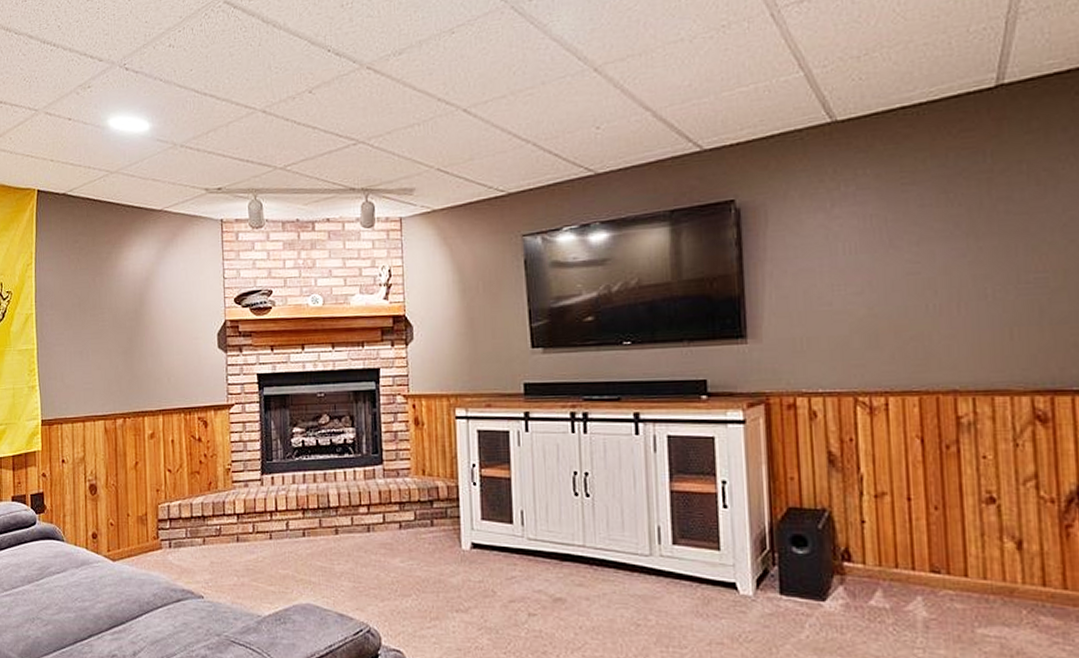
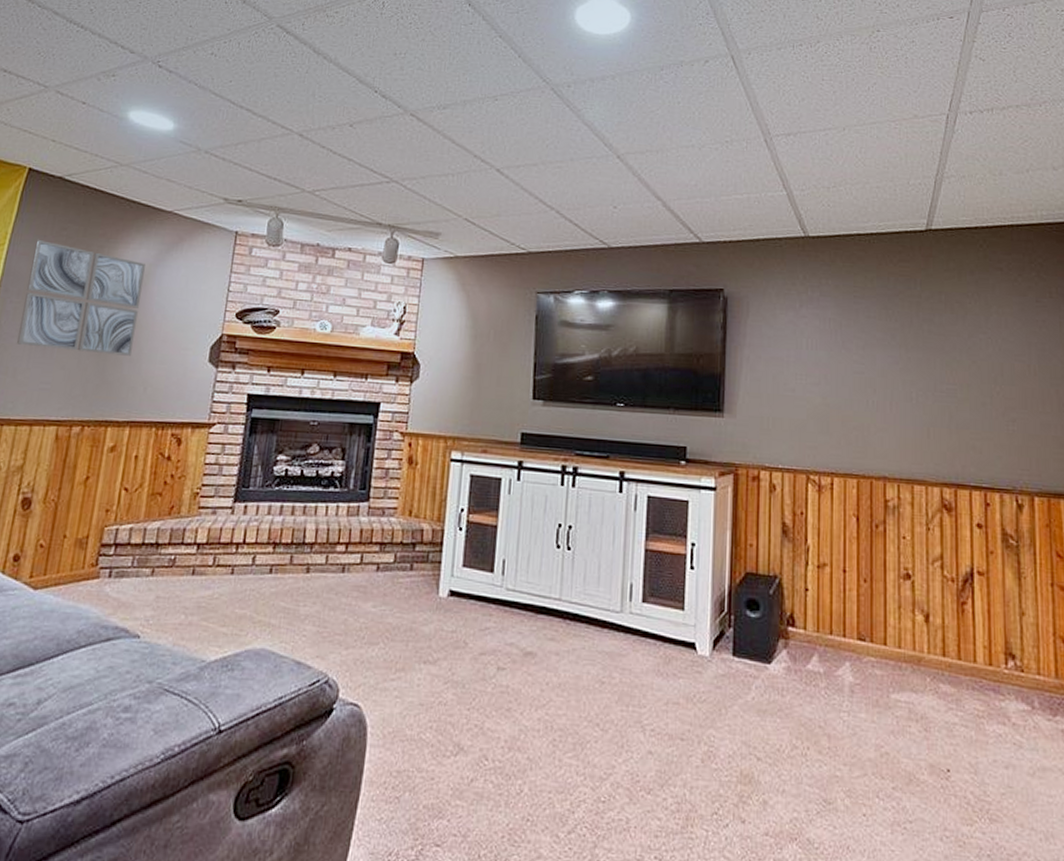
wall art: none [55,255,152,353] -> present [16,240,145,356]

